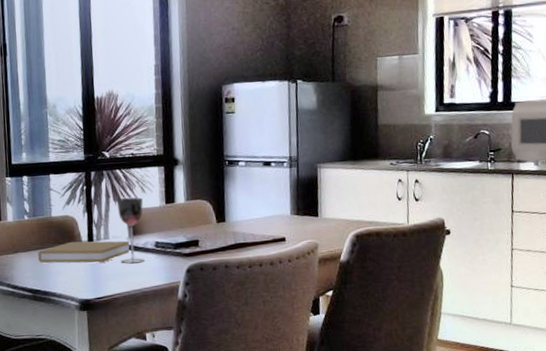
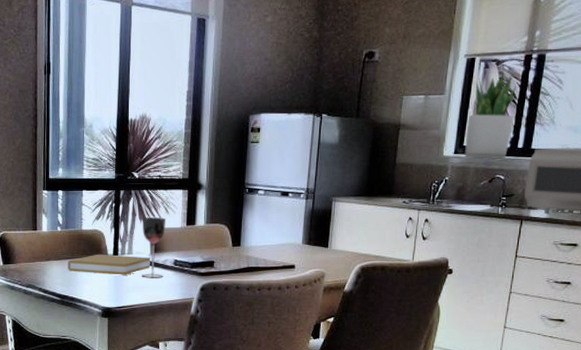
planter: none [444,28,490,116] -> present [465,72,517,159]

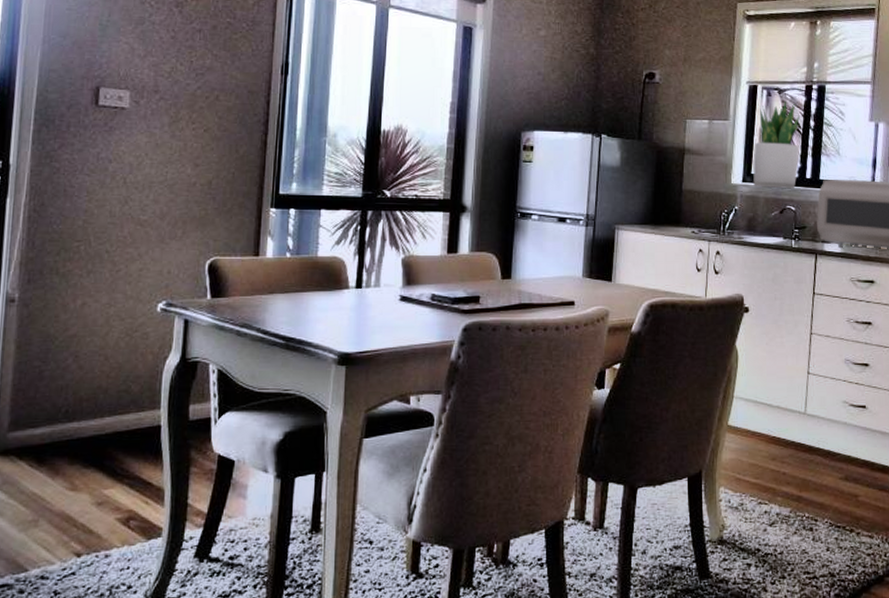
book: present [68,254,150,275] -> none [296,286,402,313]
wineglass: present [142,217,166,277] -> none [391,243,422,315]

